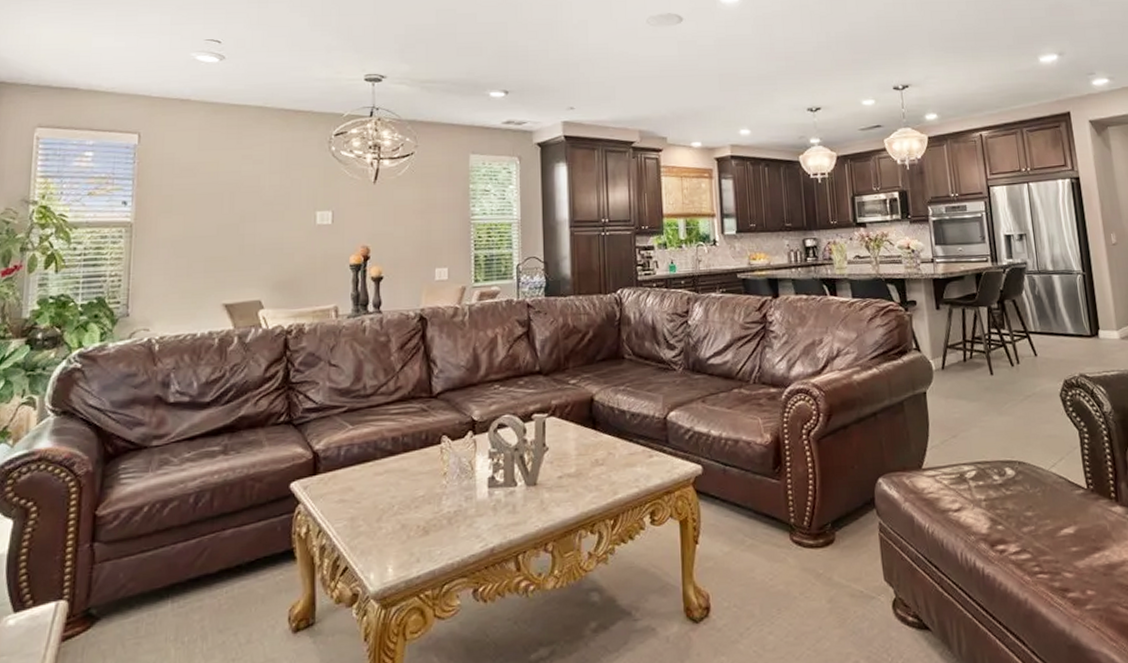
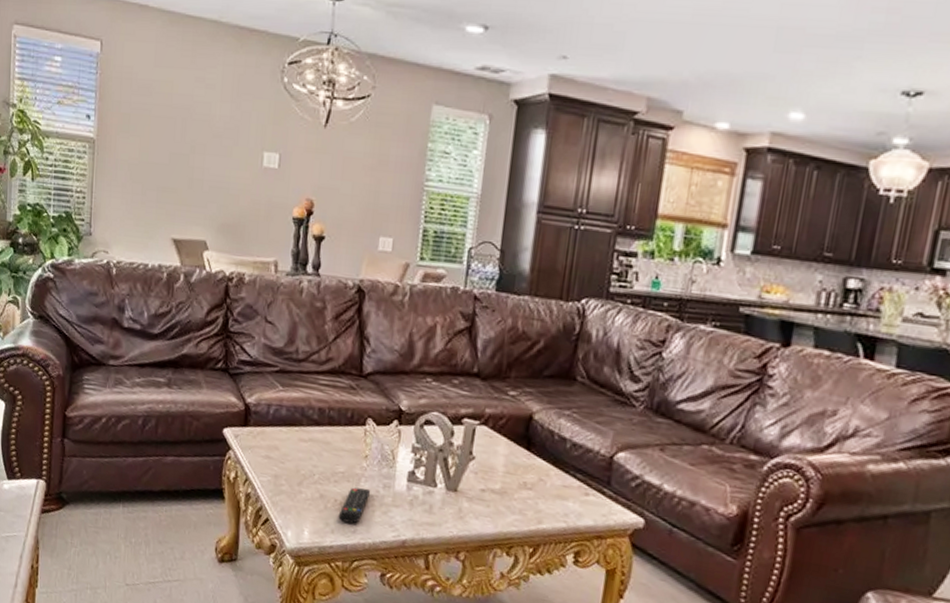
remote control: none [423,507,452,547] -> present [338,487,370,524]

